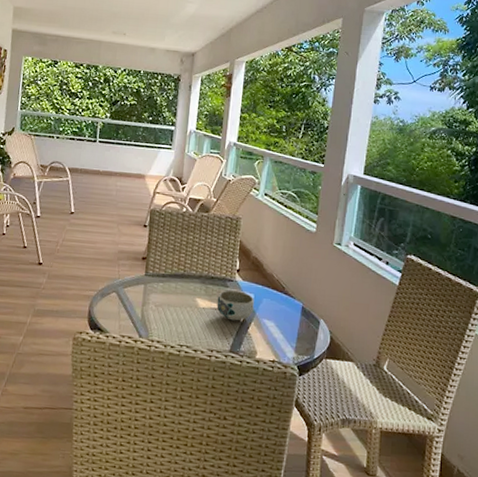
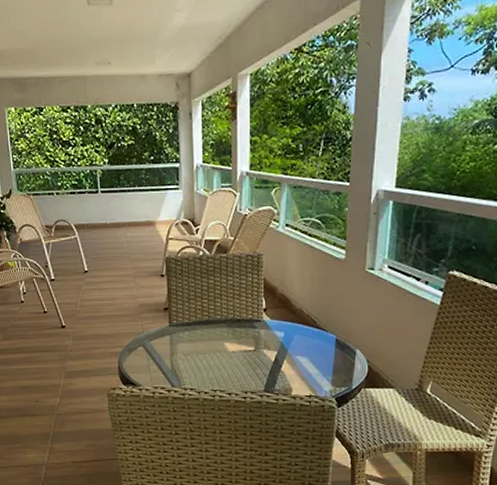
bowl: present [216,290,254,321] -> none [246,330,285,361]

